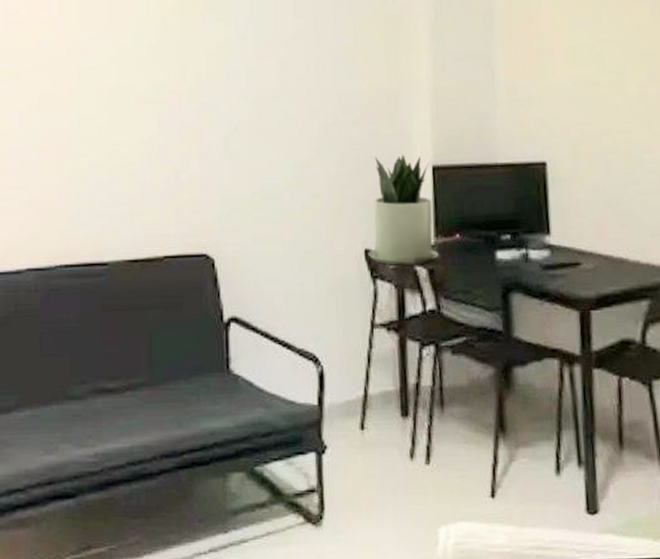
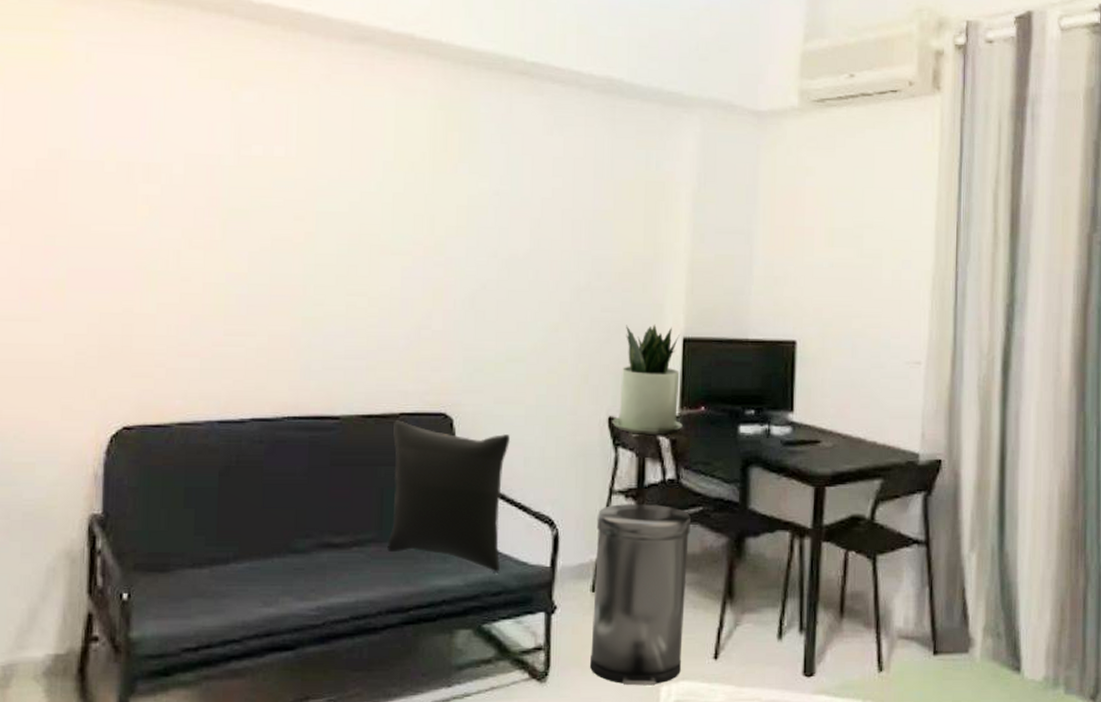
pillow: none [158,263,270,412] -> present [387,420,510,572]
pedal bin: none [360,336,458,528] -> present [590,504,691,686]

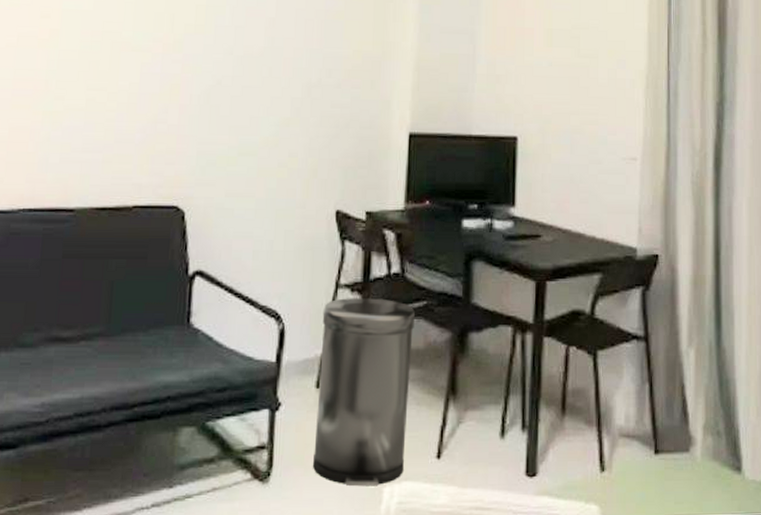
pillow: present [387,420,510,572] -> none [115,213,240,368]
planter: present [612,324,683,435] -> none [339,120,408,228]

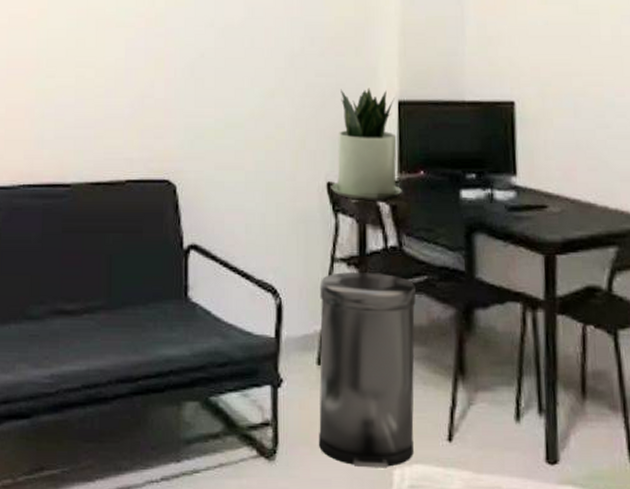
planter: none [339,120,408,228] -> present [331,88,402,200]

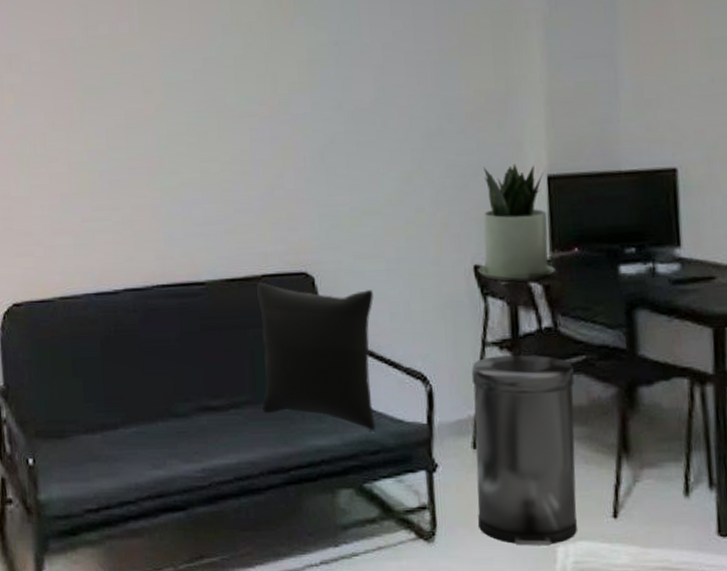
pillow: none [116,187,231,342] -> present [257,282,375,431]

